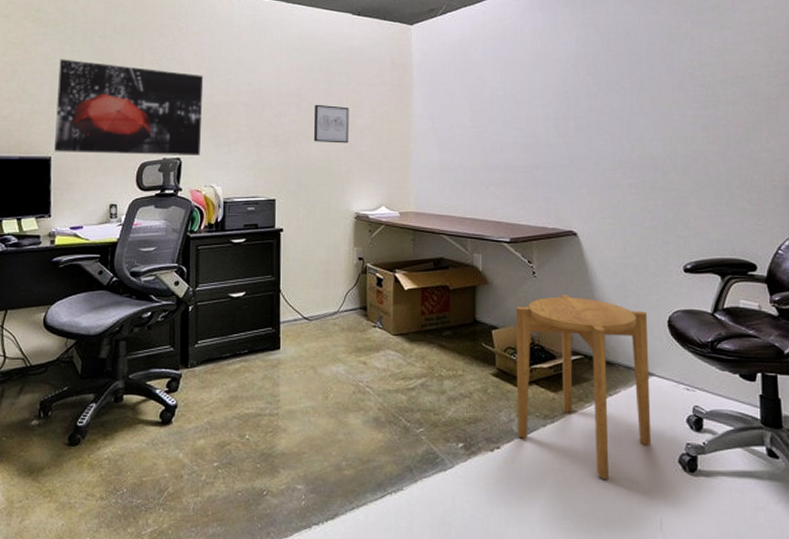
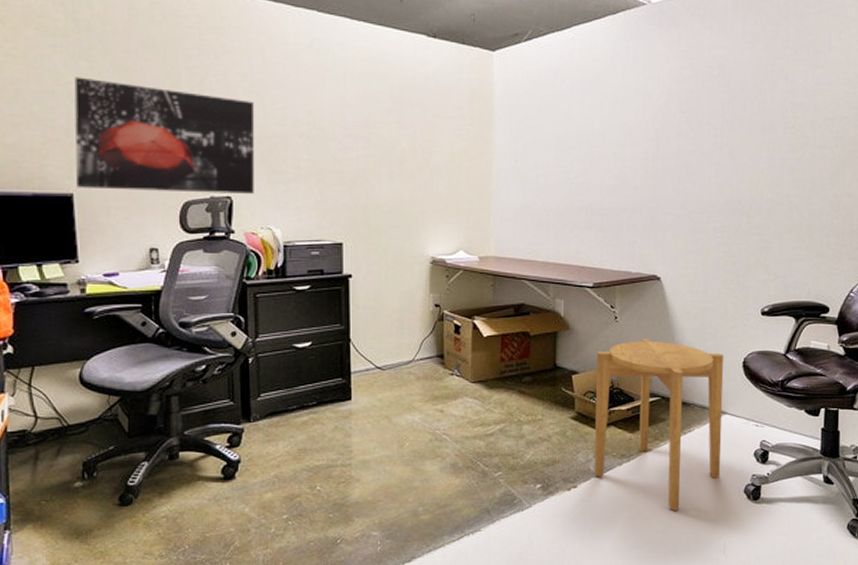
wall art: present [314,104,349,144] -> none [385,138,424,183]

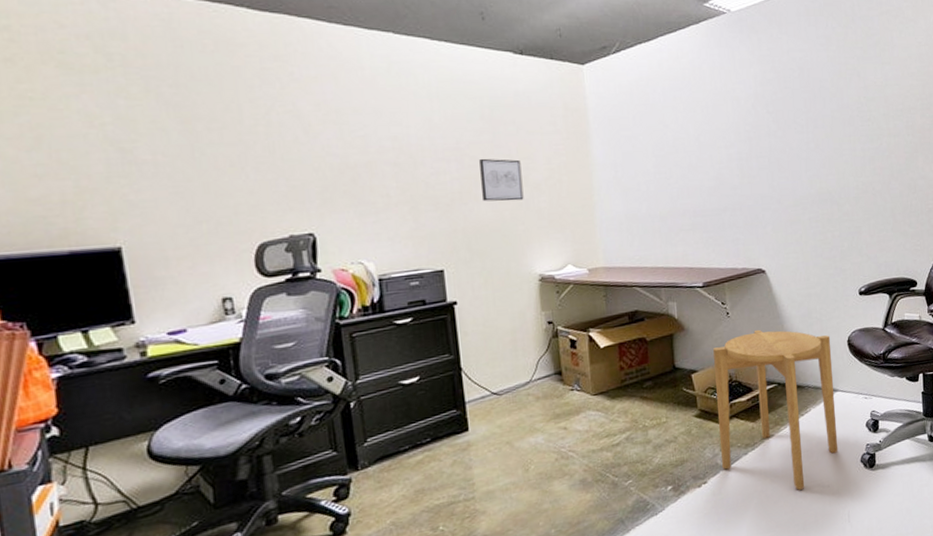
wall art: present [74,77,255,194] -> none [111,117,340,240]
wall art: none [385,138,424,183] -> present [479,158,524,202]

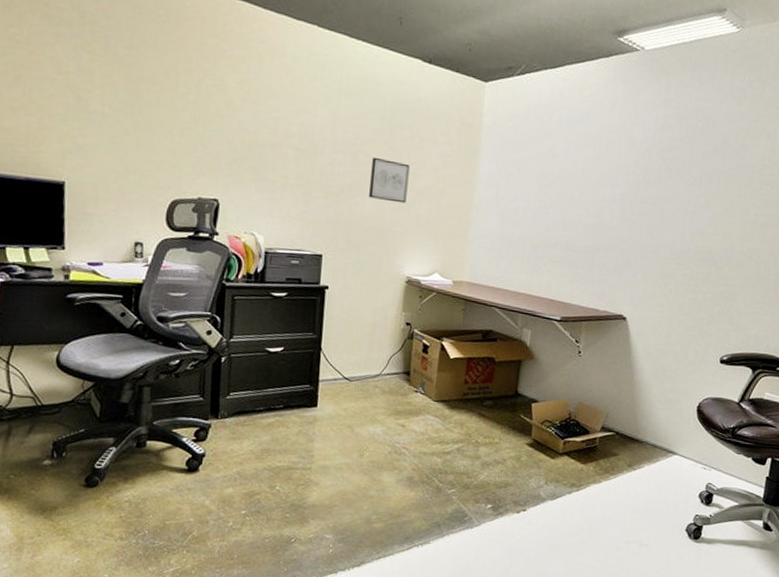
side table: present [713,329,839,490] -> none [543,374,680,542]

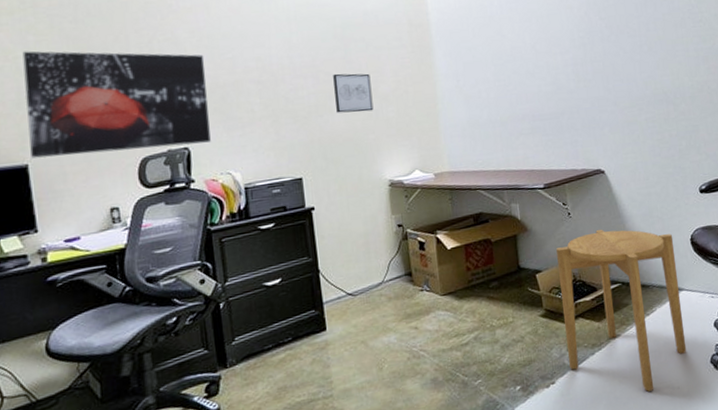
wall art: none [69,67,249,199] -> present [22,51,211,158]
side table: none [543,374,680,542] -> present [556,229,687,392]

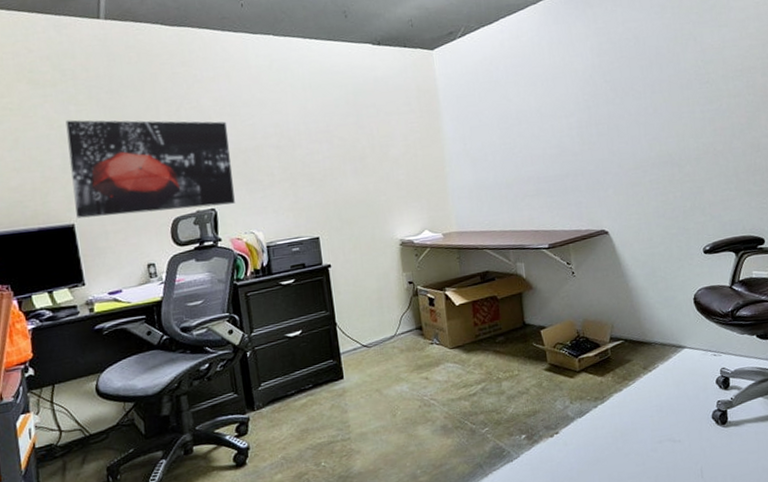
wall art: present [333,73,374,113] -> none [346,138,385,176]
side table: present [556,229,687,392] -> none [560,288,689,444]

